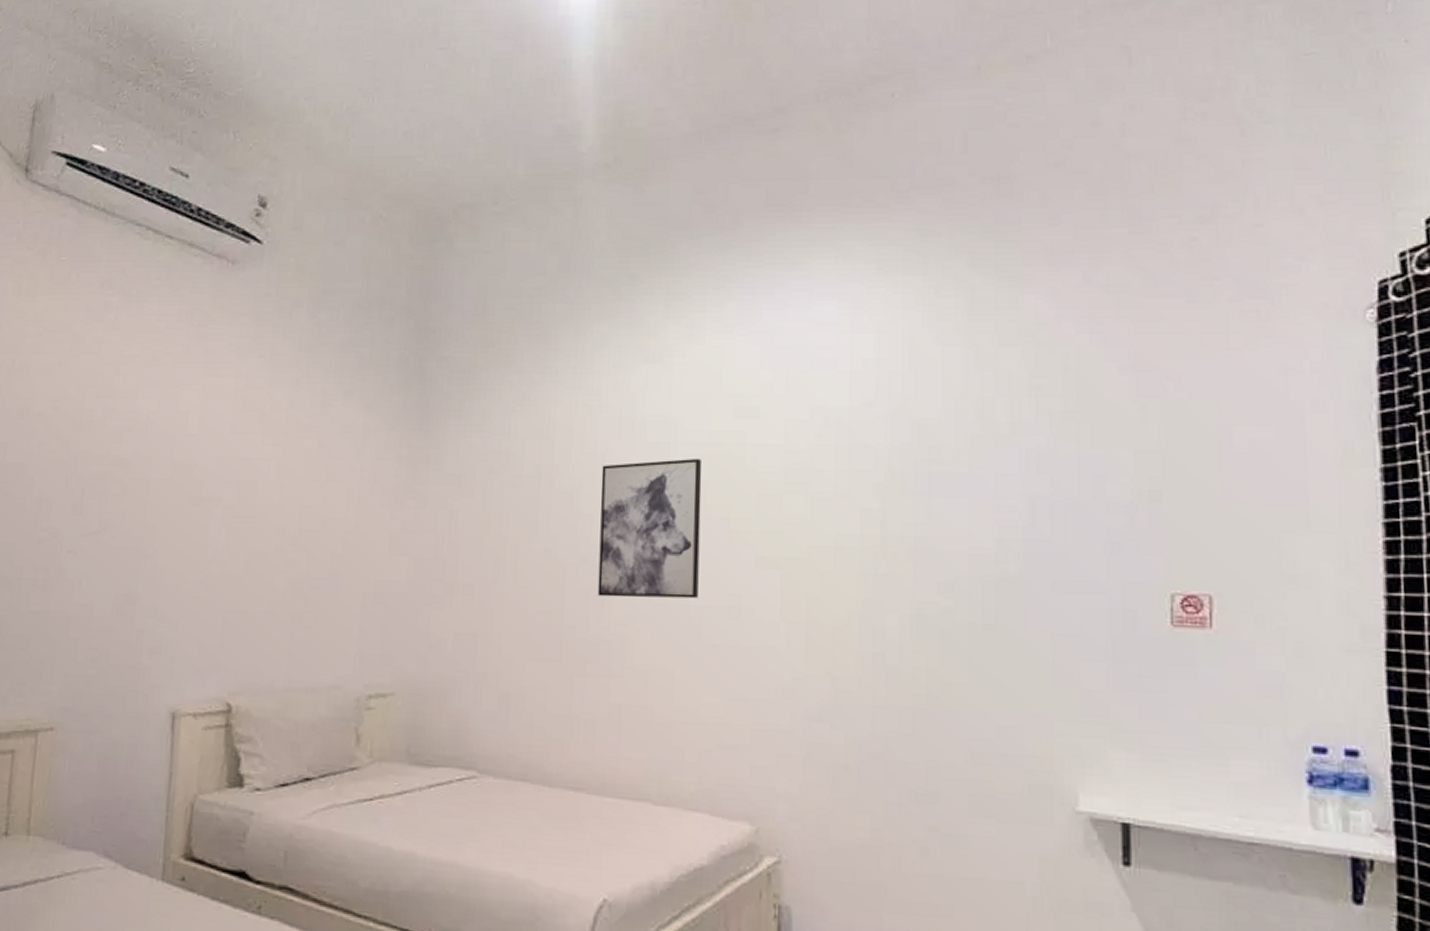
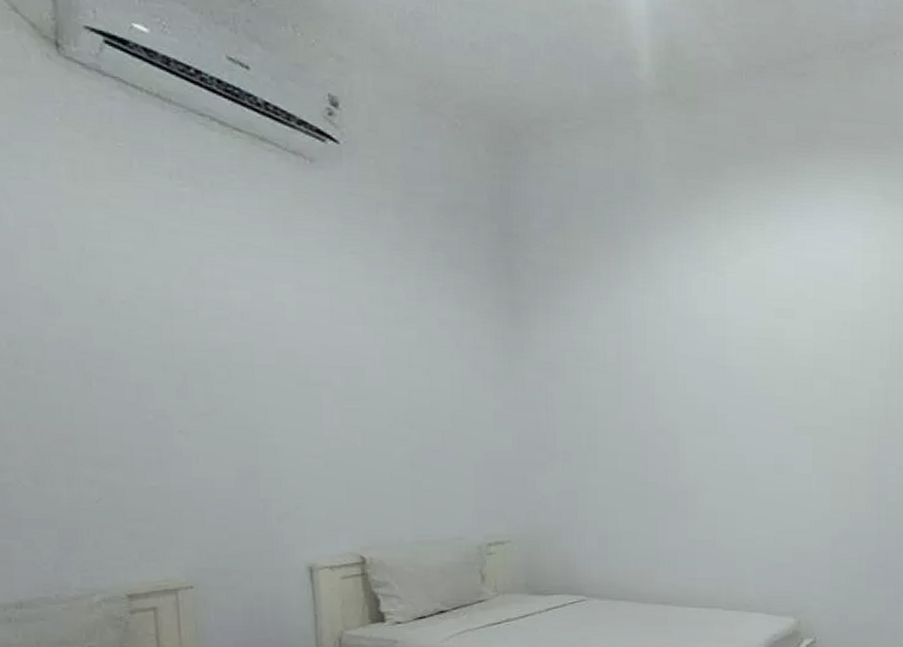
wall art: present [597,458,702,599] -> none [672,349,752,459]

